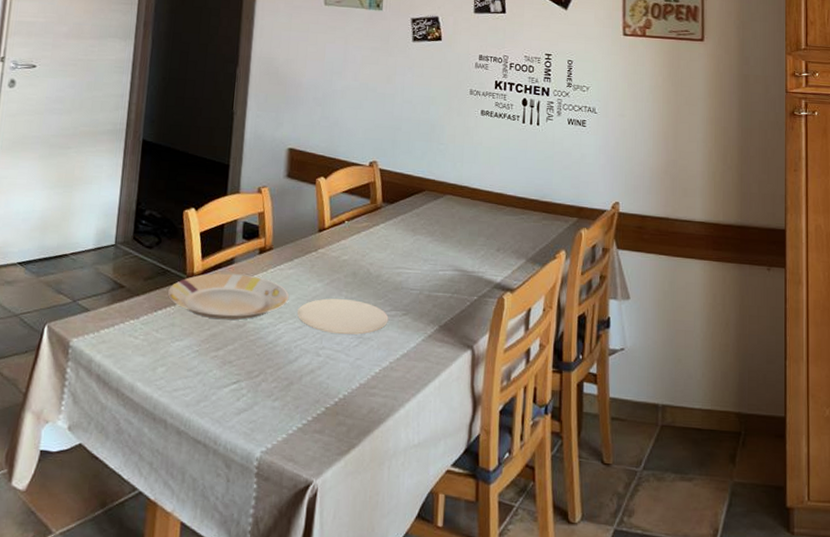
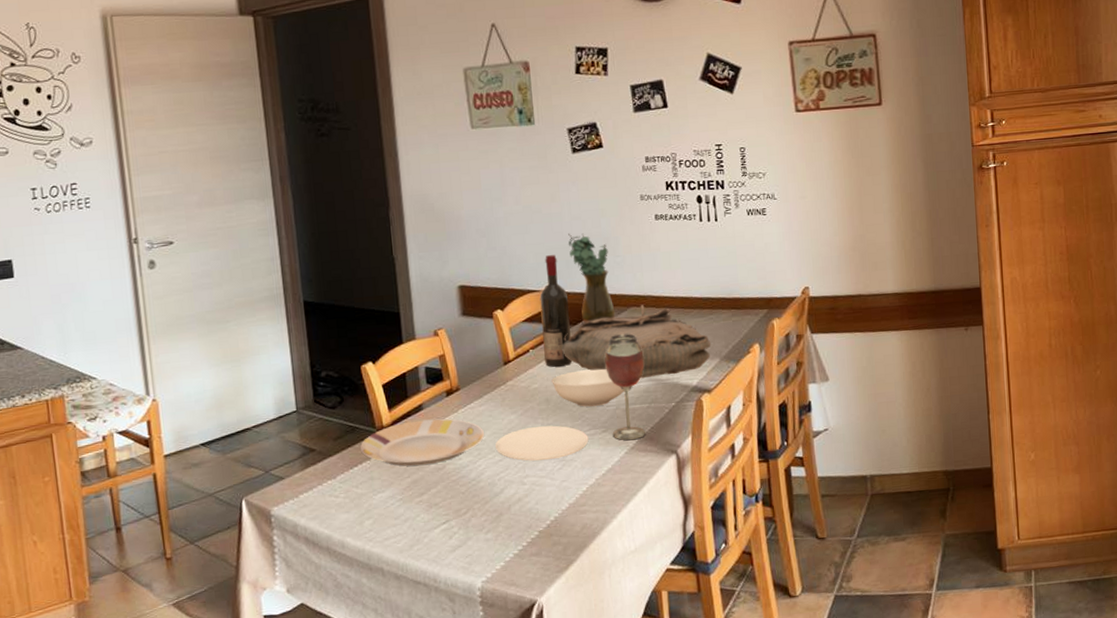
wine bottle: none [358,133,390,242] -> present [539,255,573,367]
bowl: none [361,249,430,288] -> present [551,368,624,407]
bag: none [376,194,520,268] -> present [562,305,712,379]
vase: none [396,115,433,204] -> present [568,233,615,323]
wineglass: none [413,219,453,328] -> present [604,333,645,441]

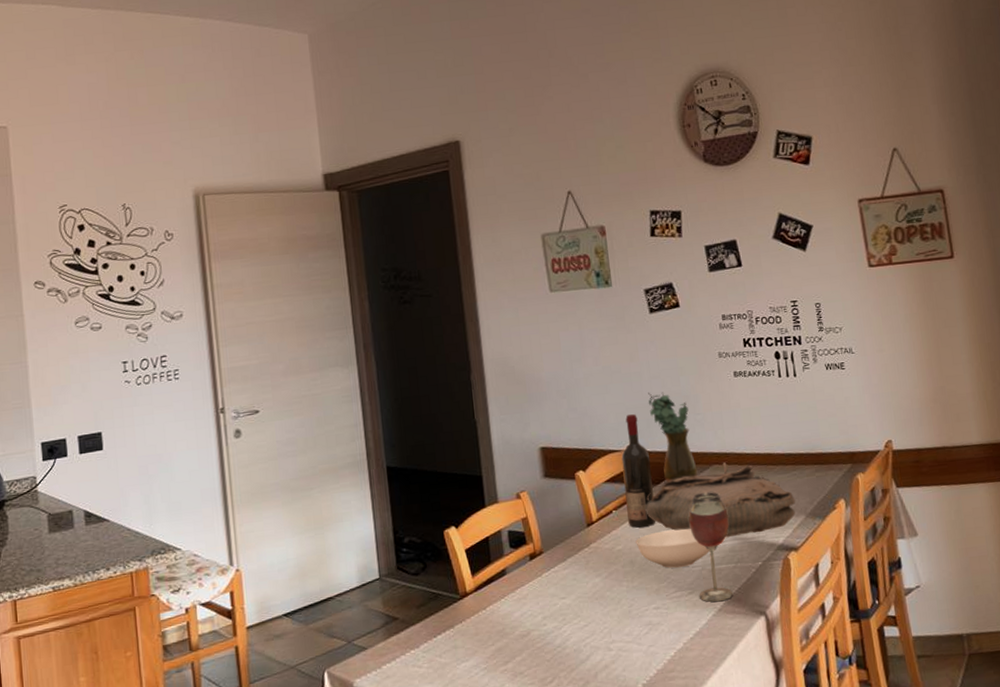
plate: present [360,418,485,466] -> none [444,583,570,634]
plate: present [495,425,589,461] -> none [580,588,675,626]

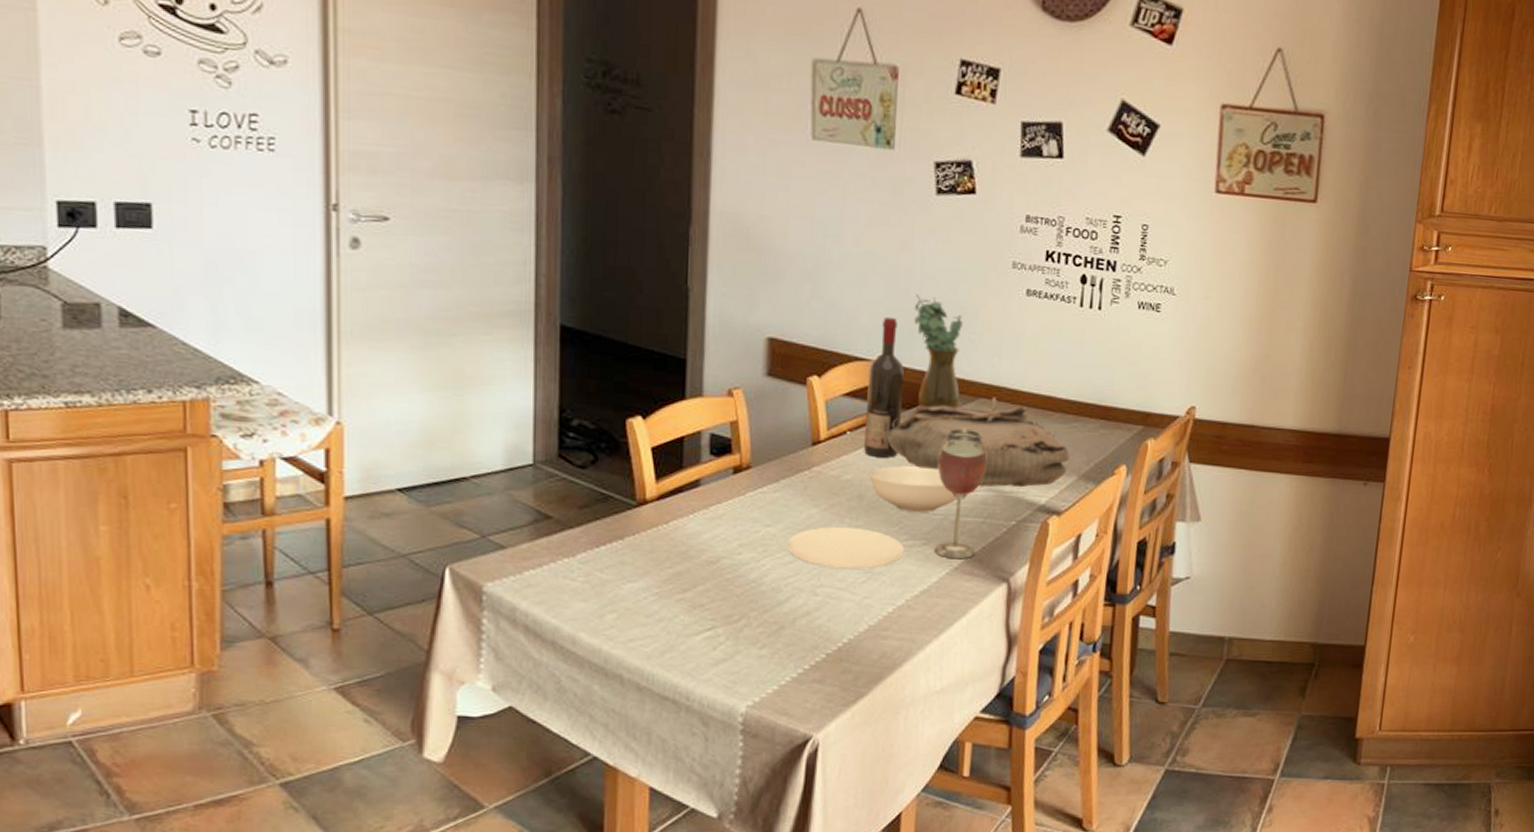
plate: none [580,588,675,626] -> present [786,526,905,570]

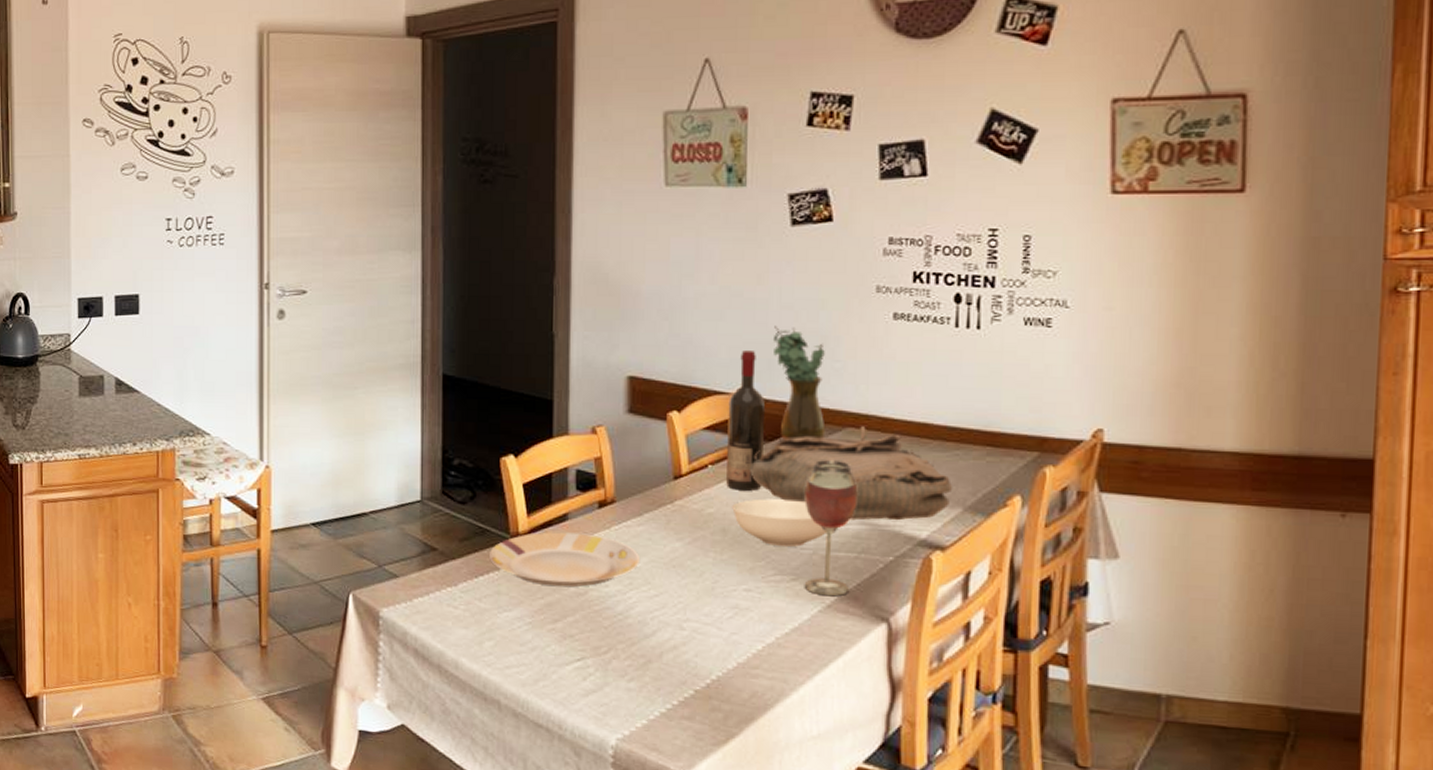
plate: none [613,498,776,556] -> present [490,532,641,588]
plate: present [786,526,905,570] -> none [651,560,772,605]

